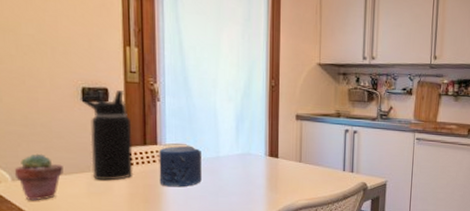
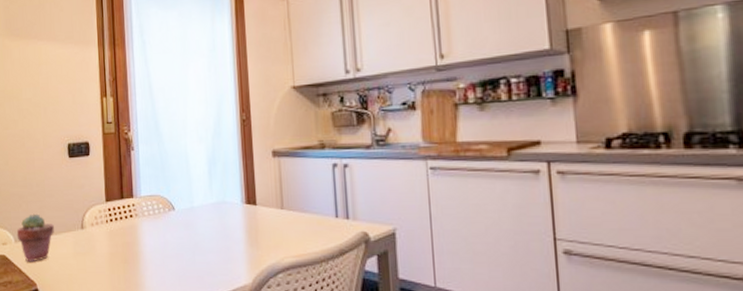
water bottle: present [80,90,133,181] -> none [66,143,113,239]
candle: present [159,146,202,187] -> none [135,198,177,245]

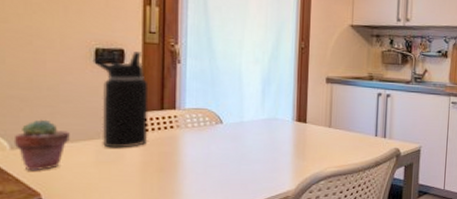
water bottle: none [66,143,113,239] -> present [92,52,149,148]

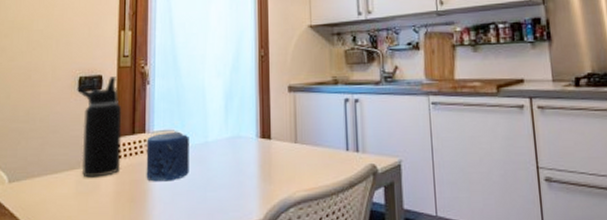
potted succulent: present [13,119,70,171] -> none [11,151,56,205]
candle: none [176,111,224,155] -> present [146,132,189,182]

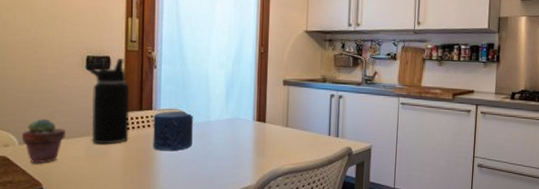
potted succulent: none [11,151,56,205] -> present [21,118,66,164]

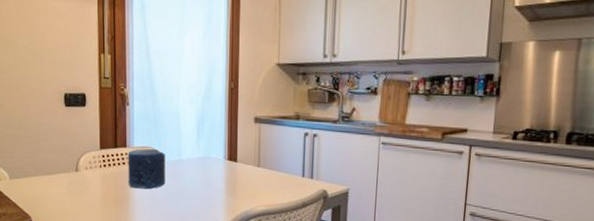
potted succulent: present [21,118,66,164] -> none [11,154,49,198]
water bottle: present [84,58,130,145] -> none [63,96,106,181]

